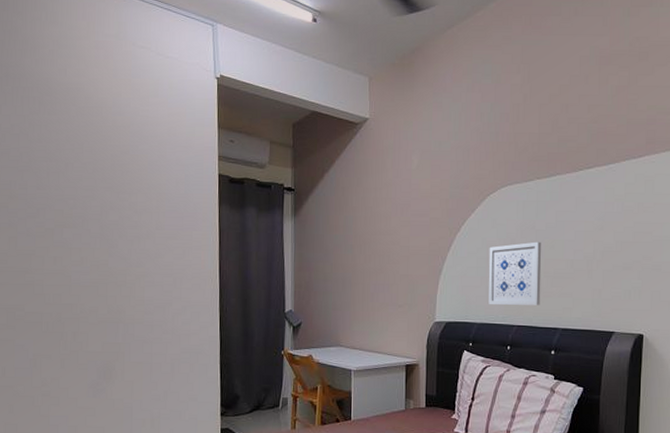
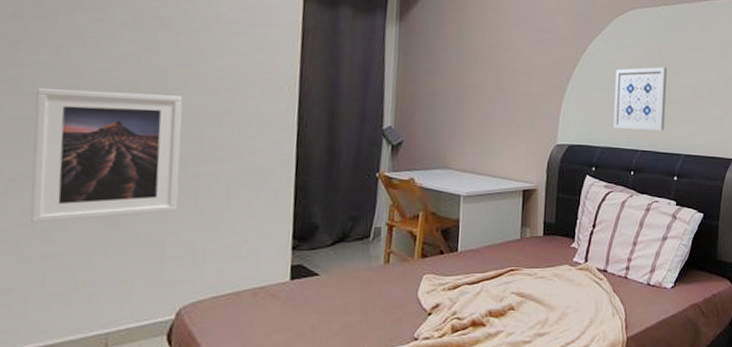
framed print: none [44,289,139,392] -> present [30,88,183,223]

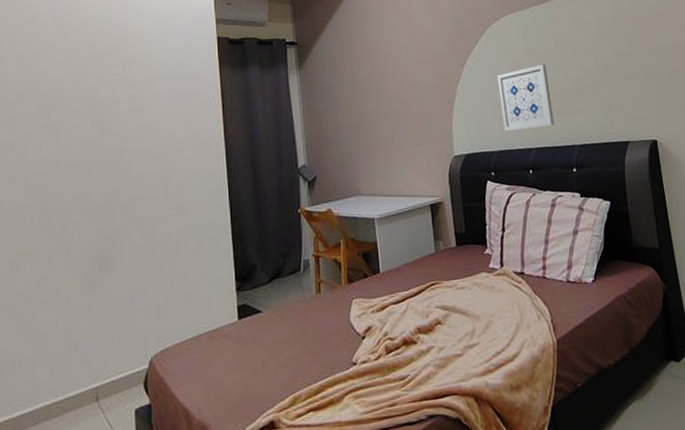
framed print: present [30,88,183,223] -> none [28,168,141,296]

